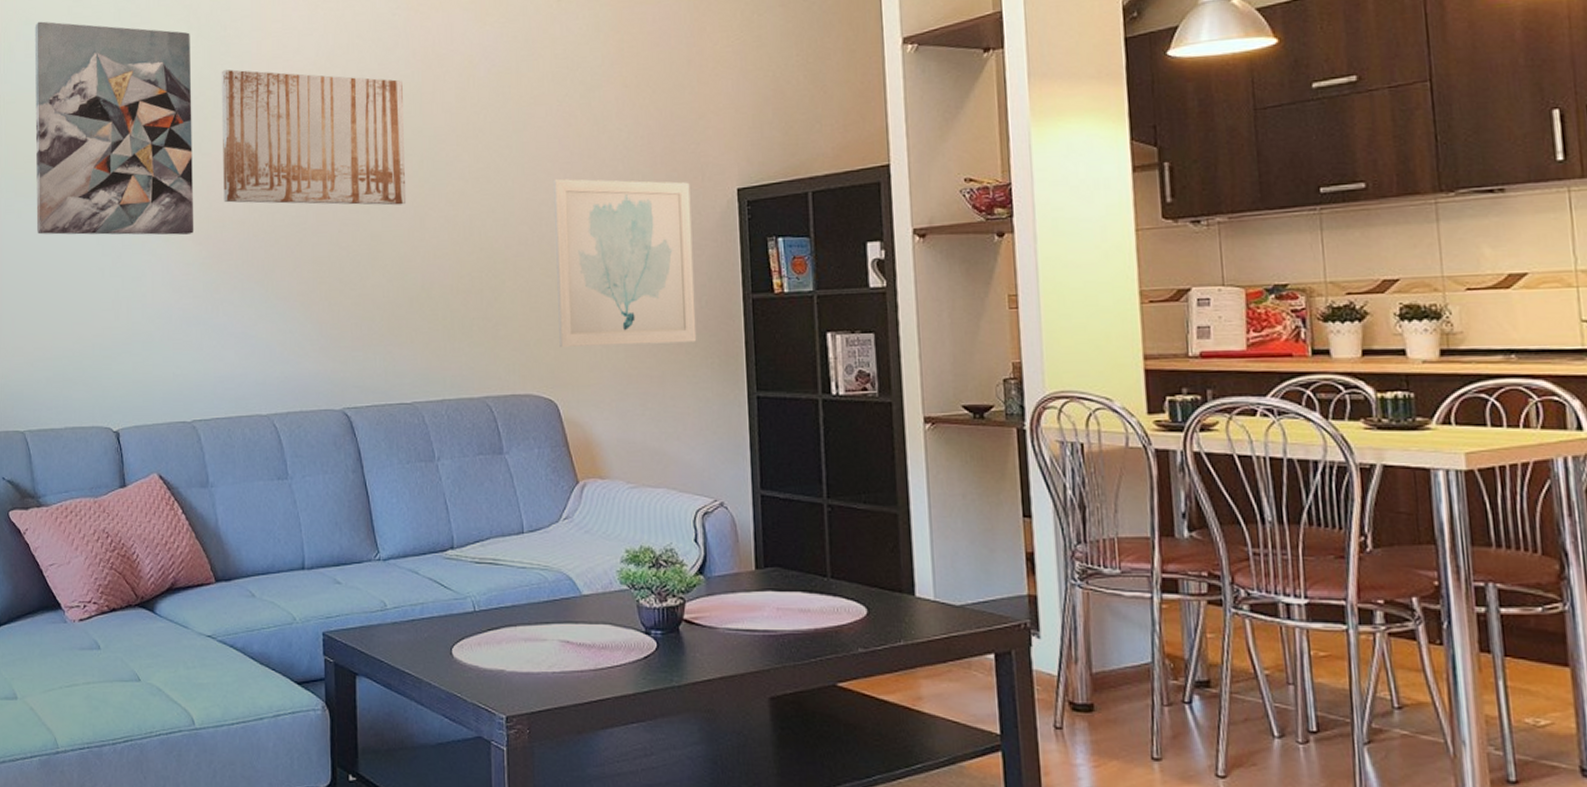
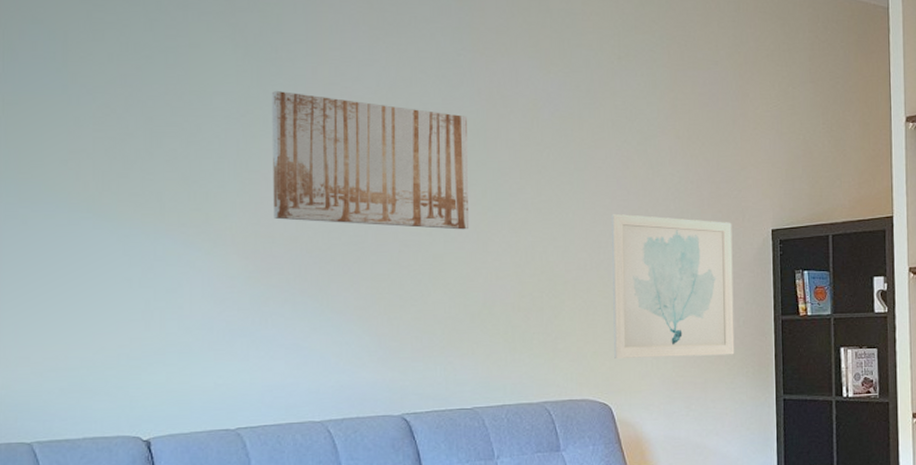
wall art: present [34,21,194,235] -> none [43,22,240,249]

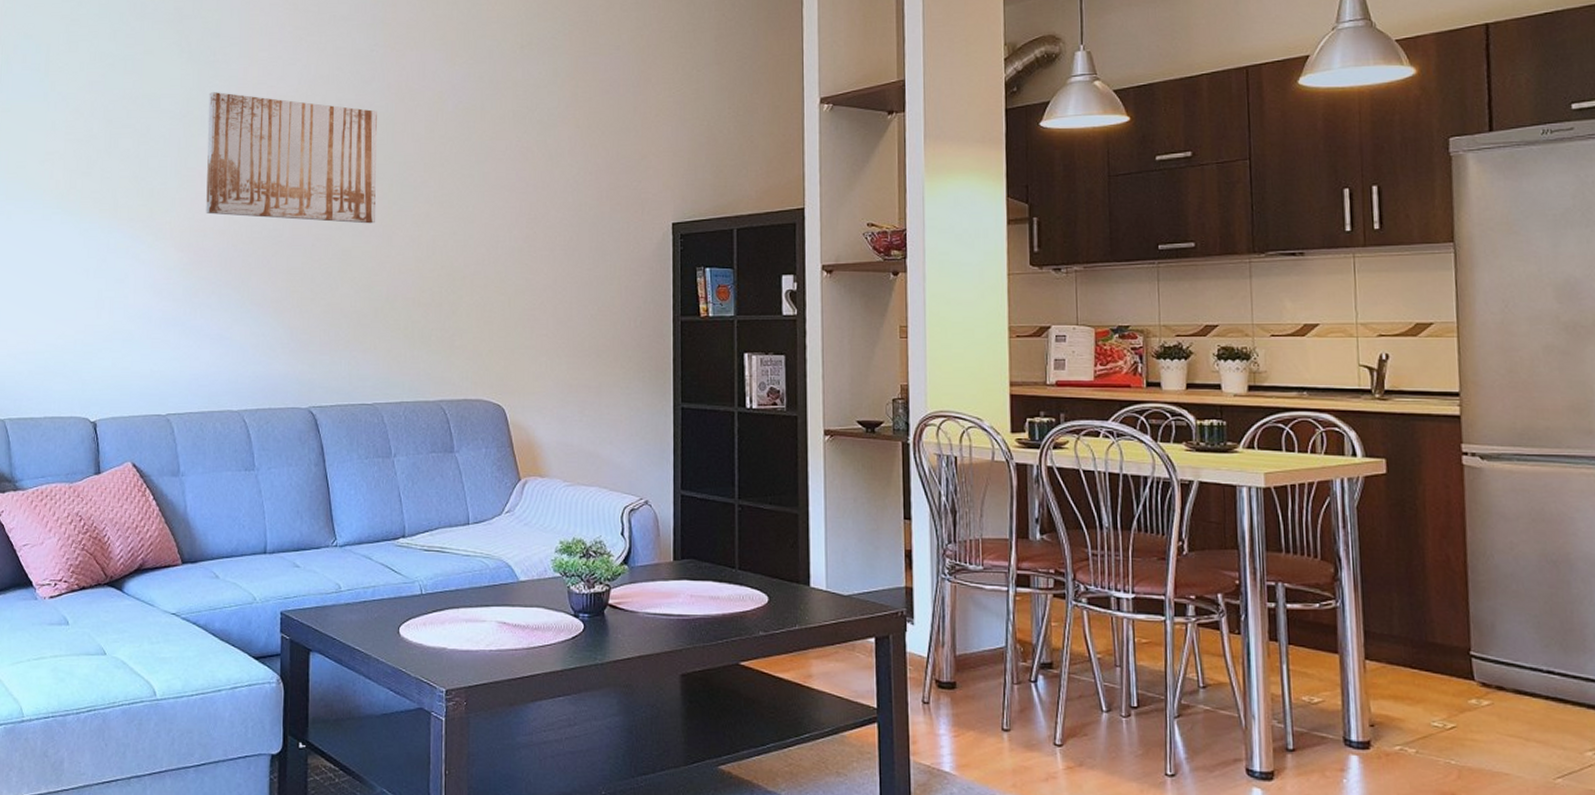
wall art: present [612,213,735,358] -> none [509,206,631,358]

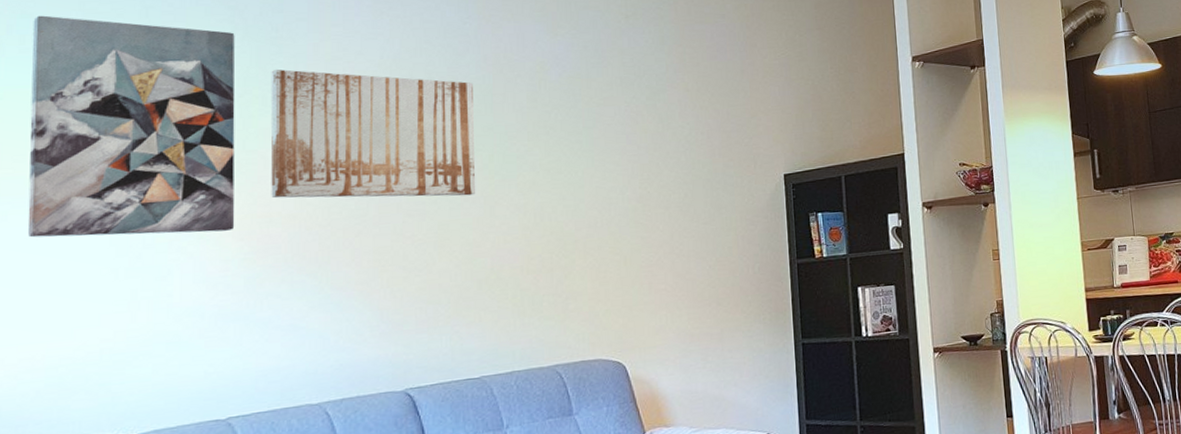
wall art: none [25,37,181,242] -> present [27,15,235,238]

